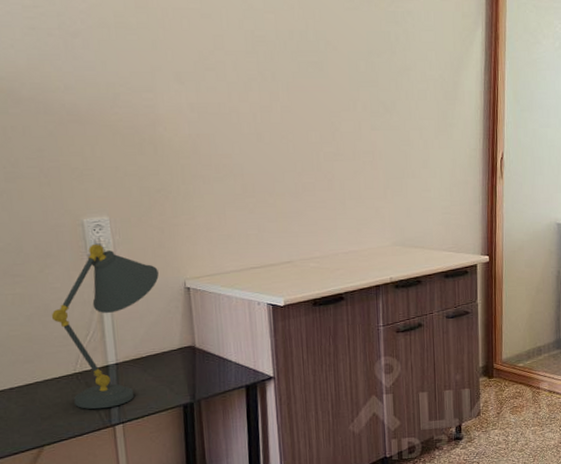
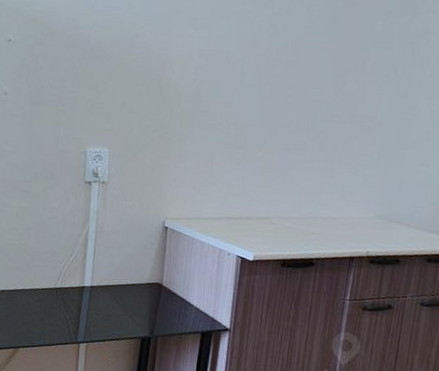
desk lamp: present [51,244,159,410] -> none [45,173,143,326]

